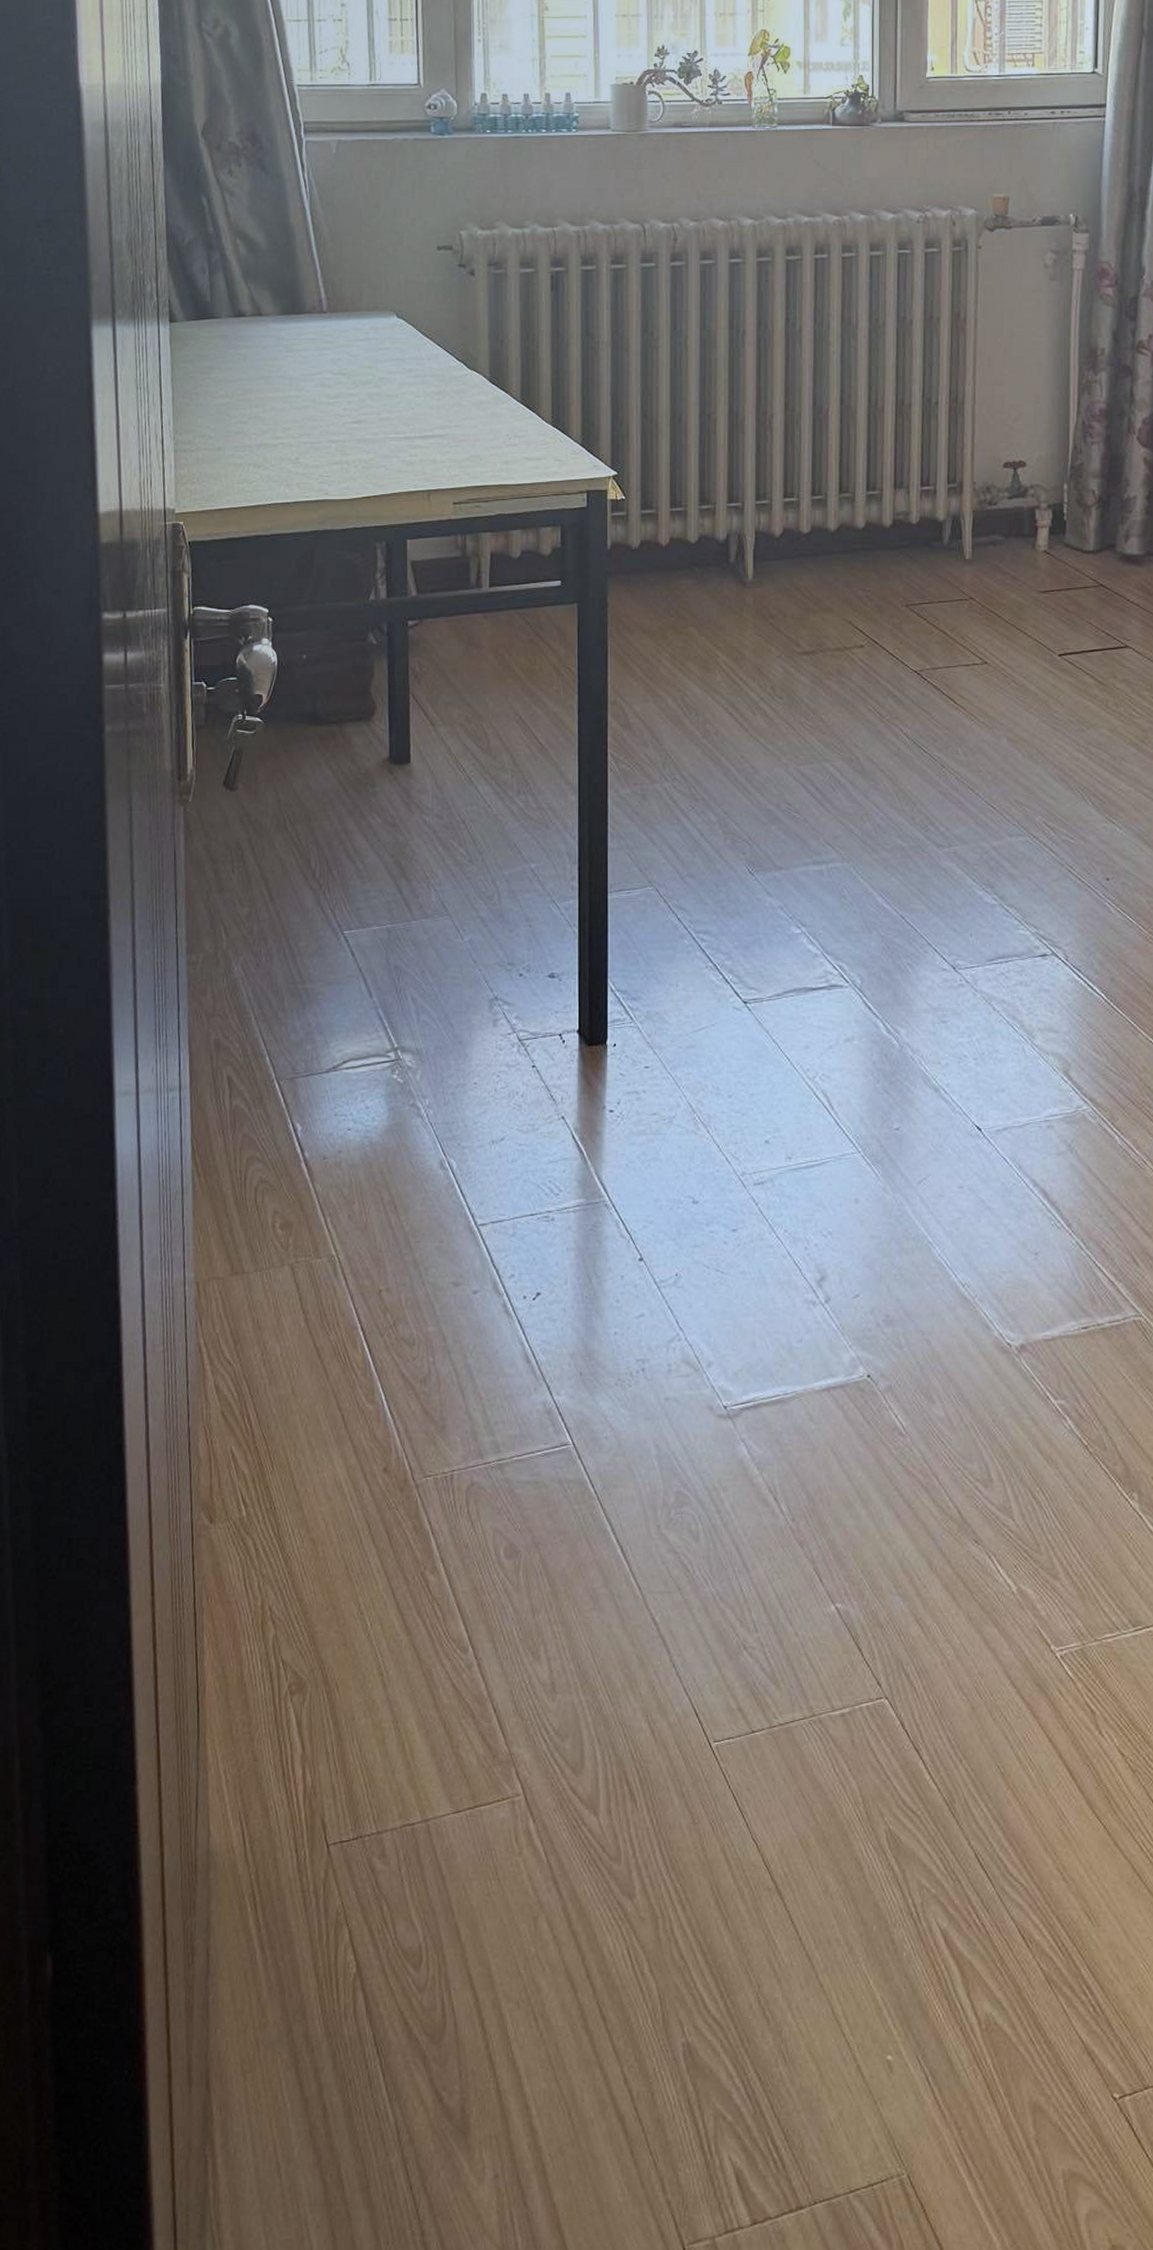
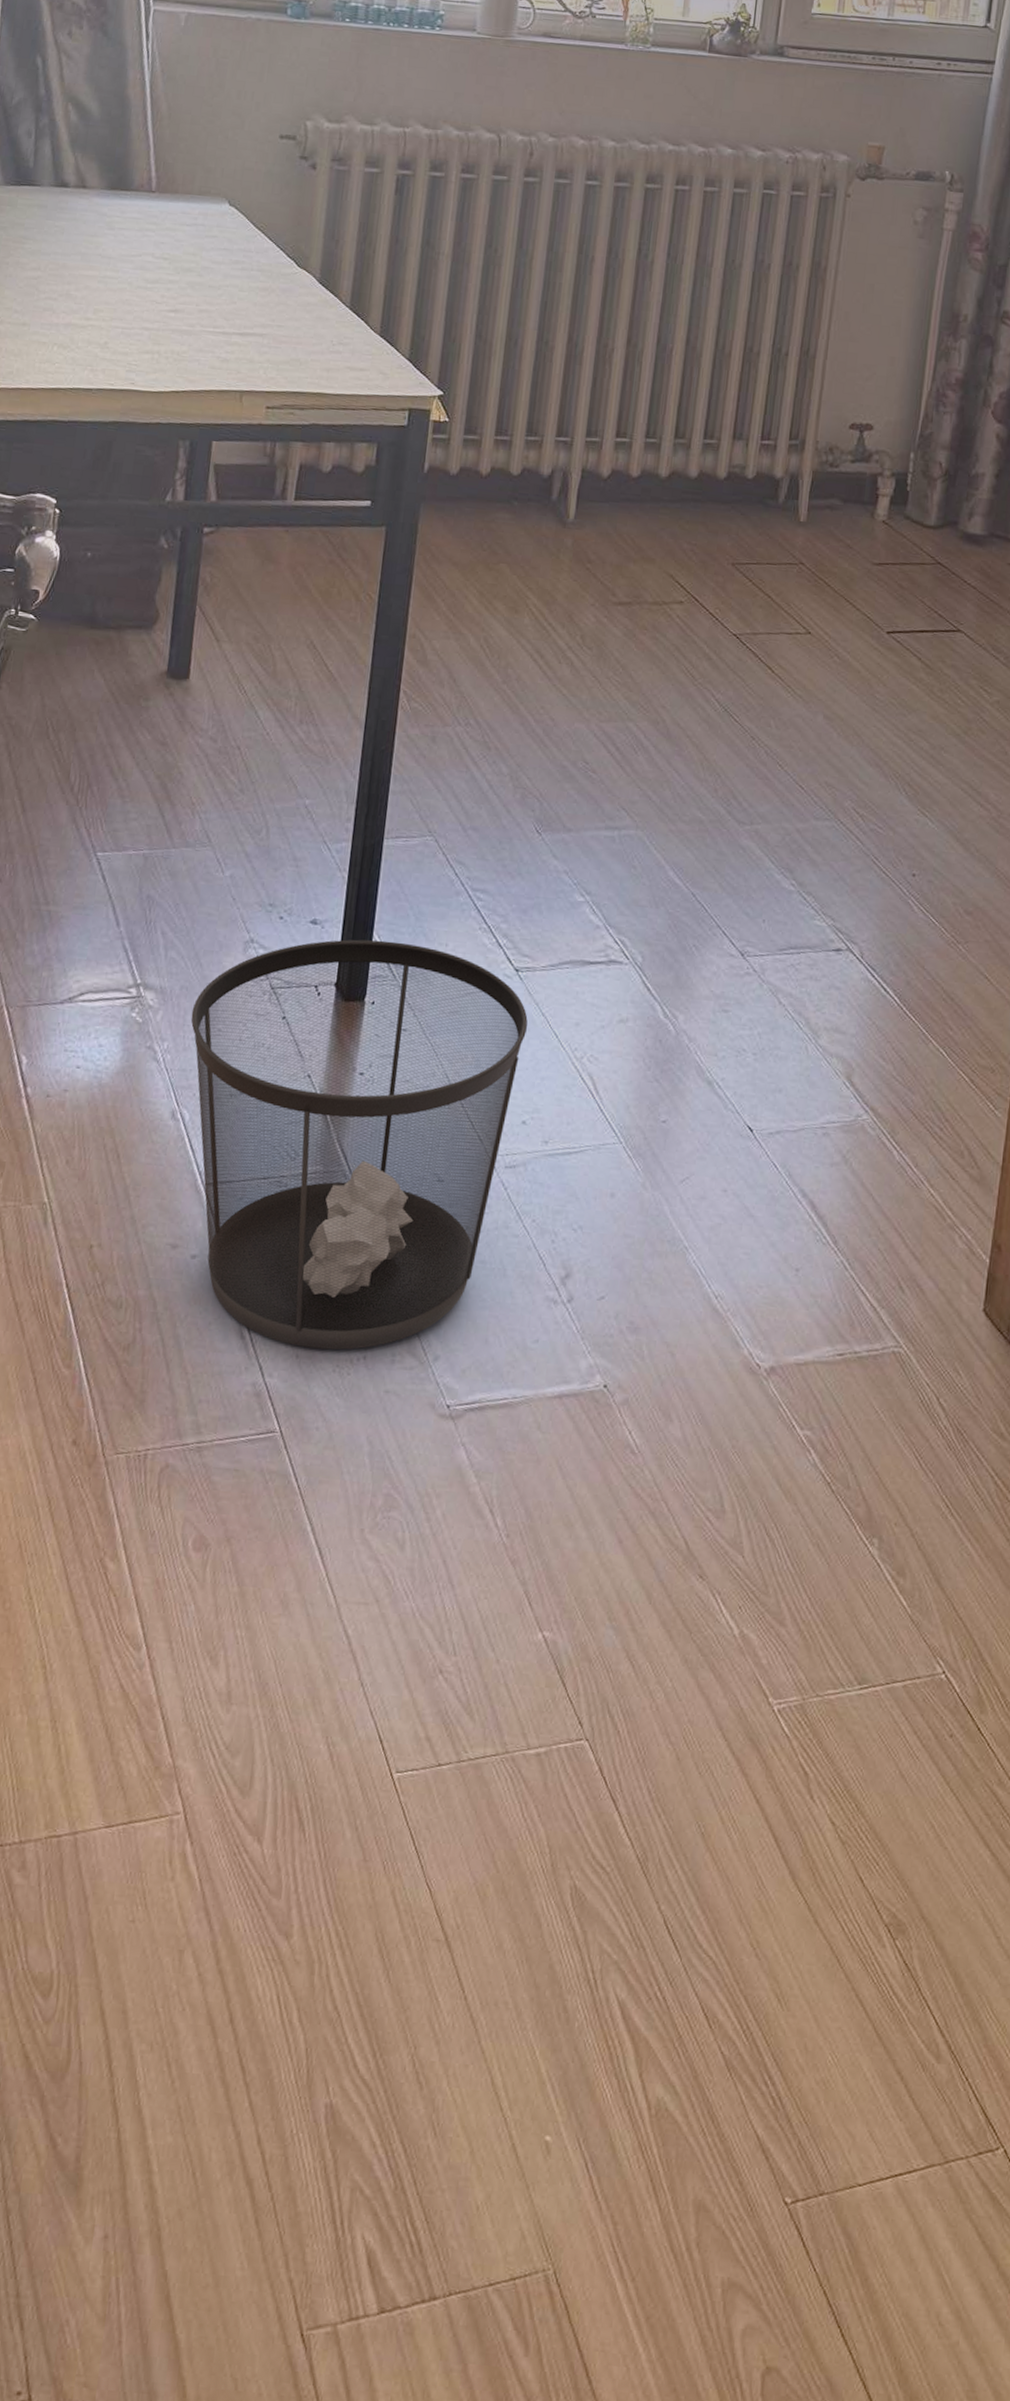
waste bin: none [448,987,760,1366] -> present [190,939,528,1350]

